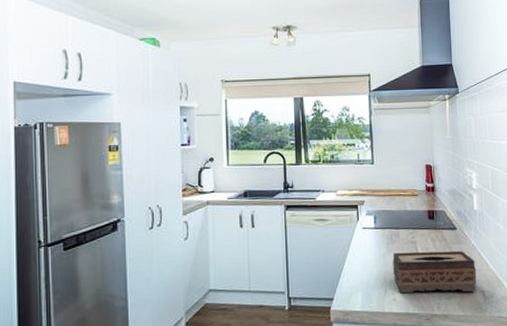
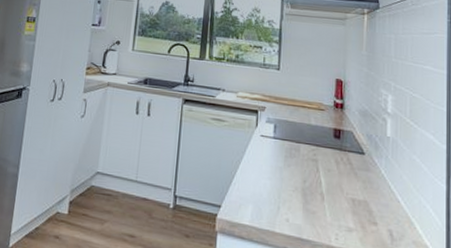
tissue box: present [393,250,477,294] -> none [289,168,385,229]

